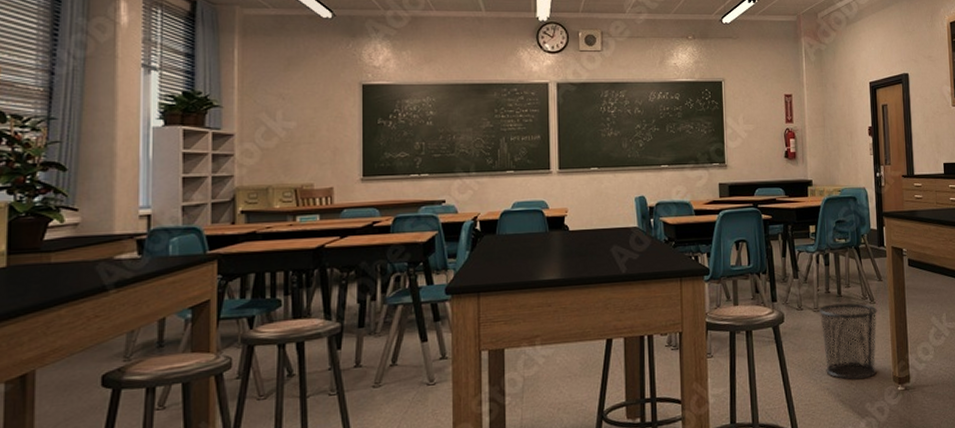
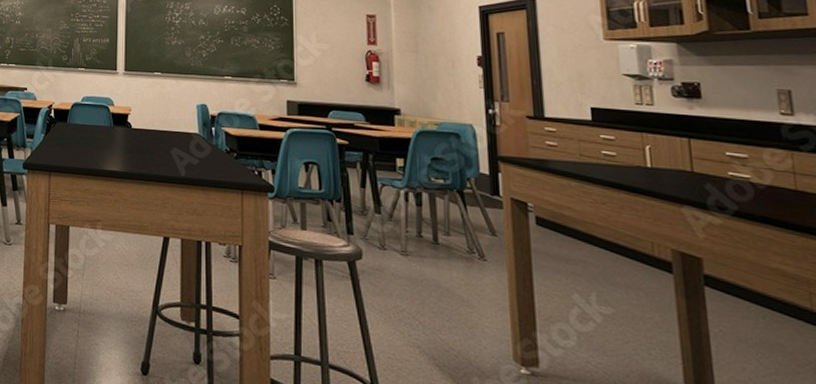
waste bin: present [818,303,878,380] -> none [407,250,490,347]

